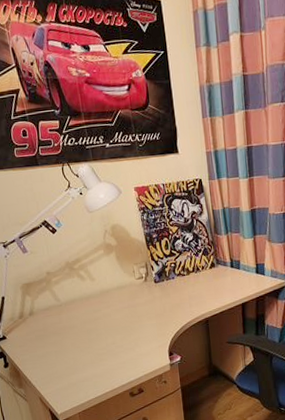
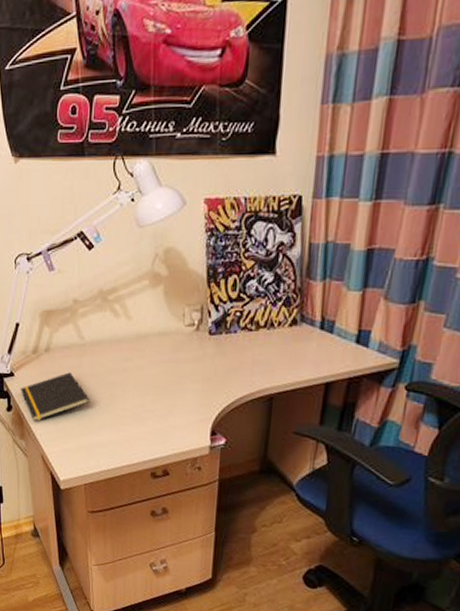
notepad: none [13,328,73,372] -> present [20,372,90,422]

